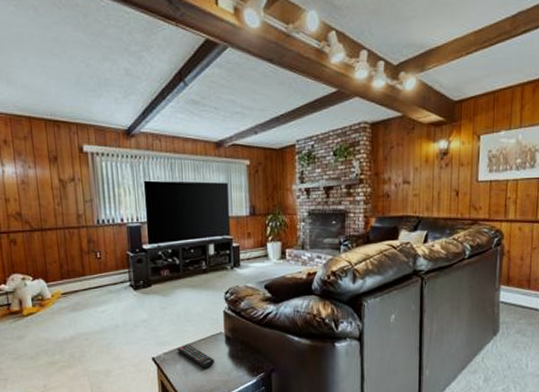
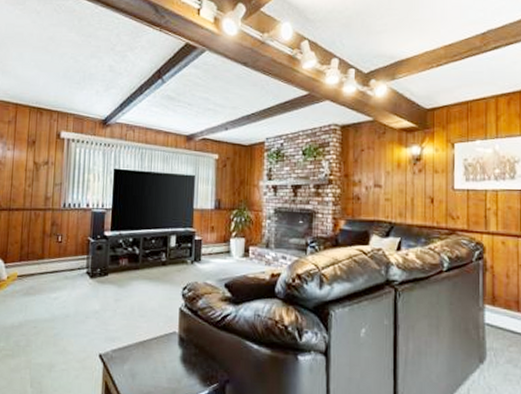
remote control: present [177,344,214,369] -> none [126,342,165,373]

